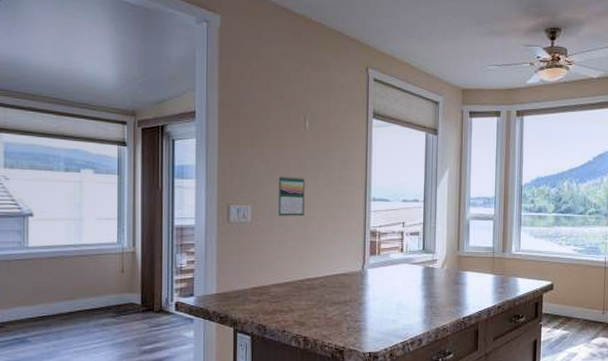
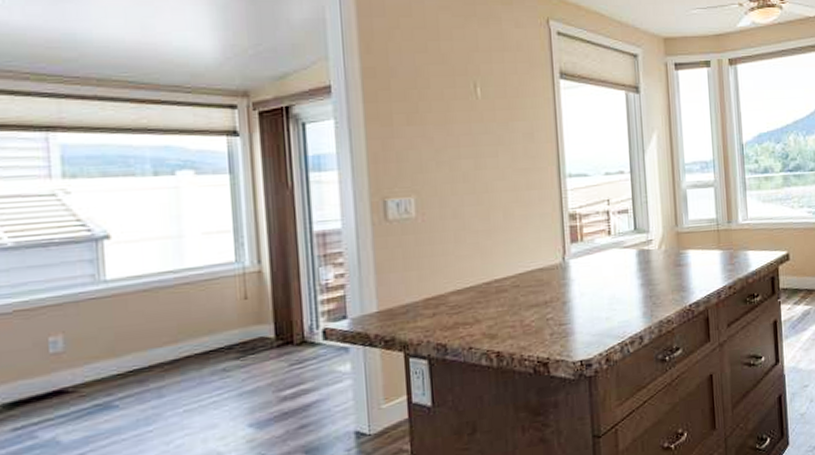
calendar: present [277,176,305,216] -> none [447,156,485,206]

